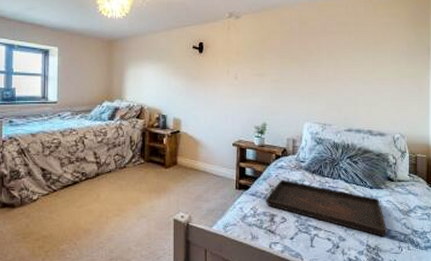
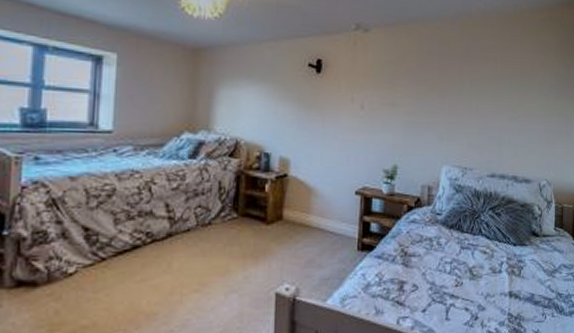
serving tray: present [265,179,388,237] -> none [393,236,531,303]

